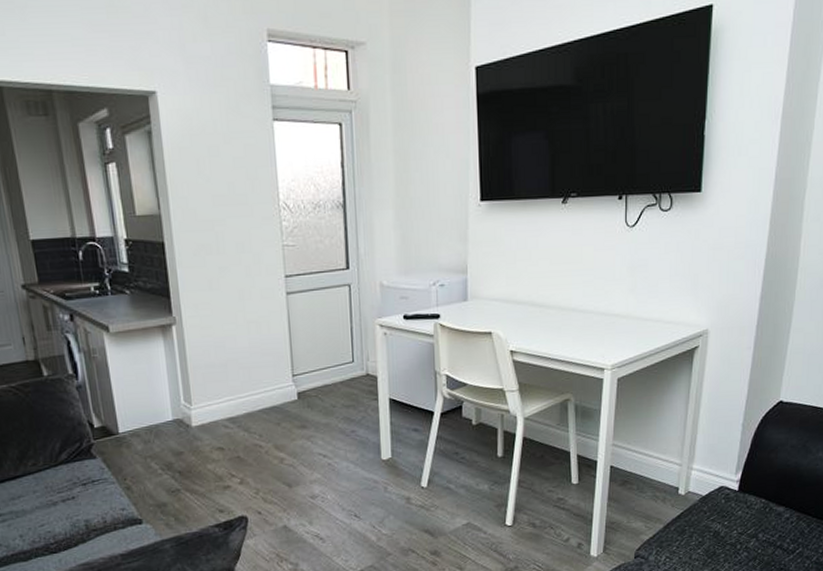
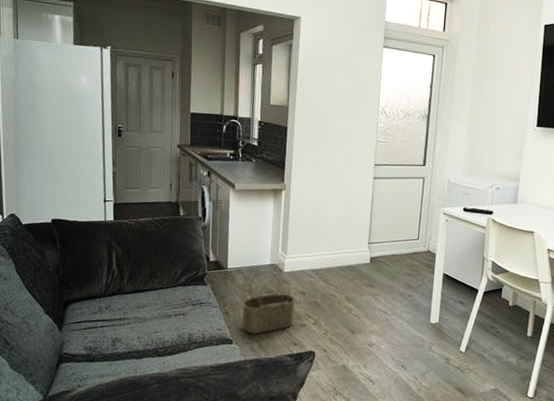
wicker basket: none [146,428,215,508] -> present [242,271,295,334]

